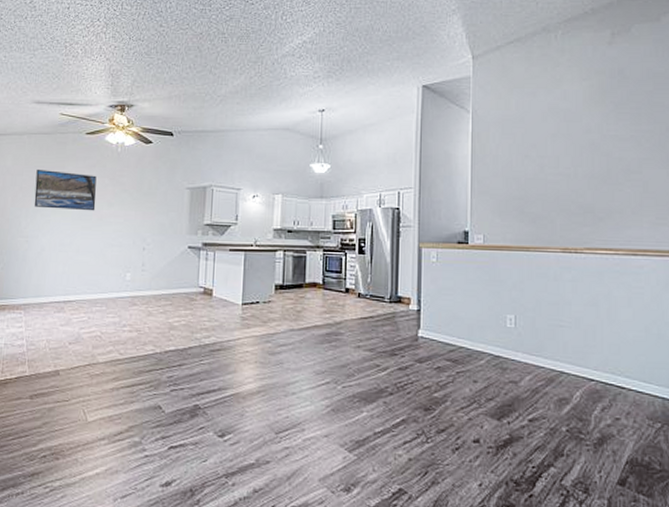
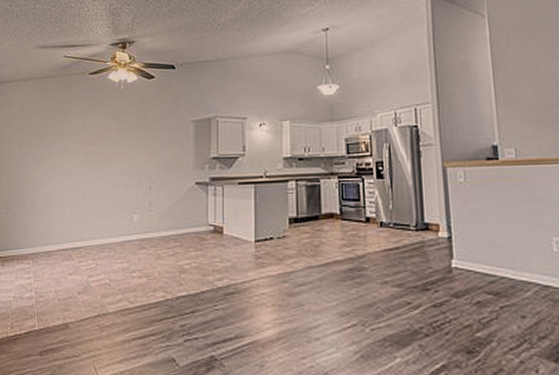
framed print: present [34,169,97,211] -> none [40,113,101,153]

